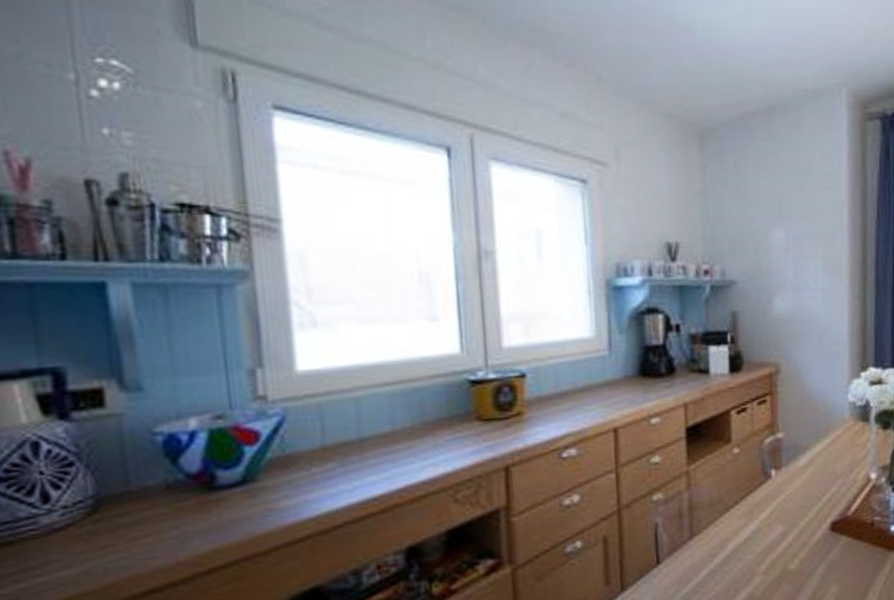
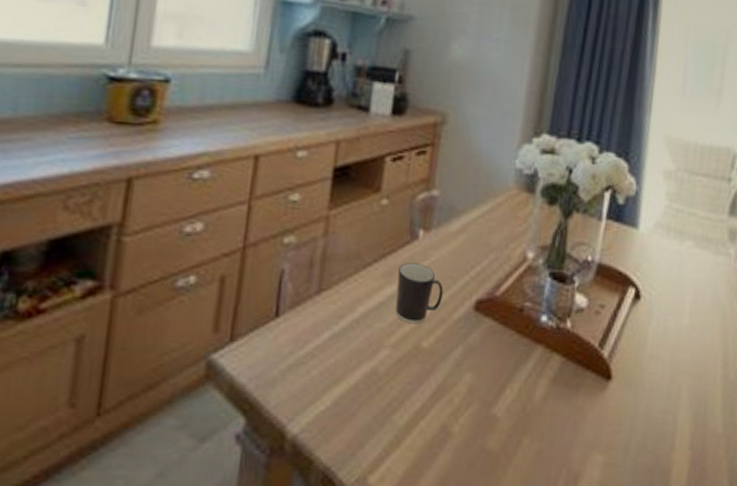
mug: none [758,498,801,552] -> present [395,262,443,325]

